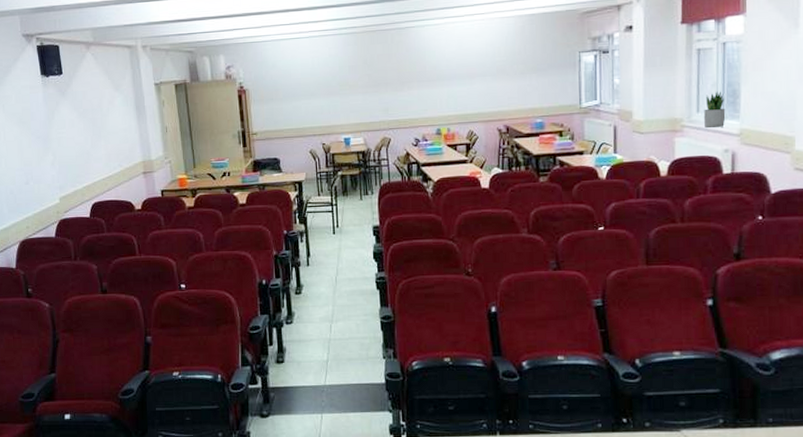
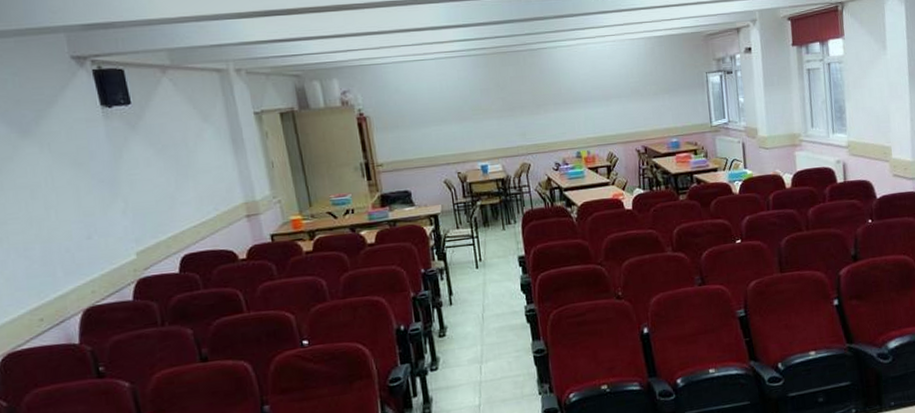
planter: present [703,91,726,129] -> none [817,108,836,142]

